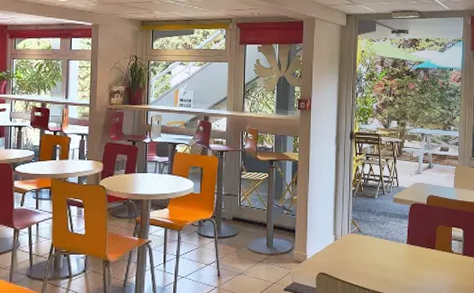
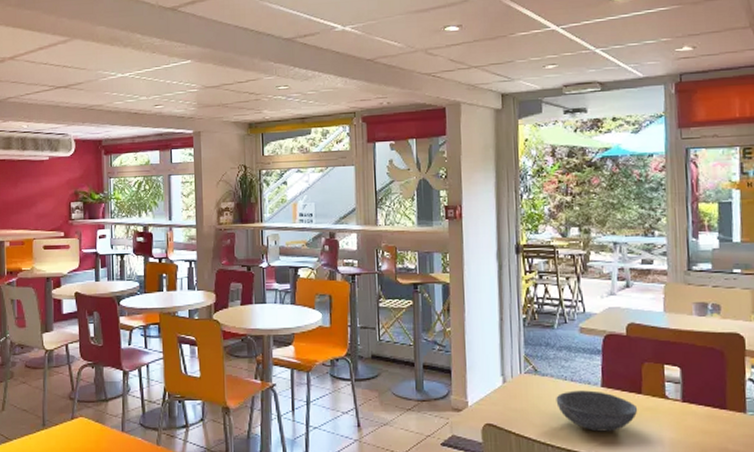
bowl: none [373,246,432,278] -> present [556,390,638,432]

